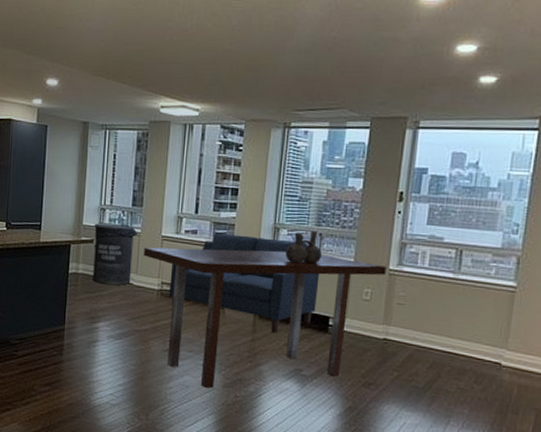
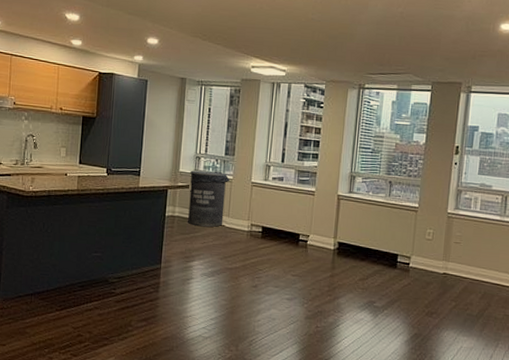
dining table: present [144,247,386,388] -> none [235,192,445,320]
sofa: present [169,232,320,334] -> none [257,179,390,270]
ceramic vessel: present [286,230,322,264] -> none [361,179,391,208]

